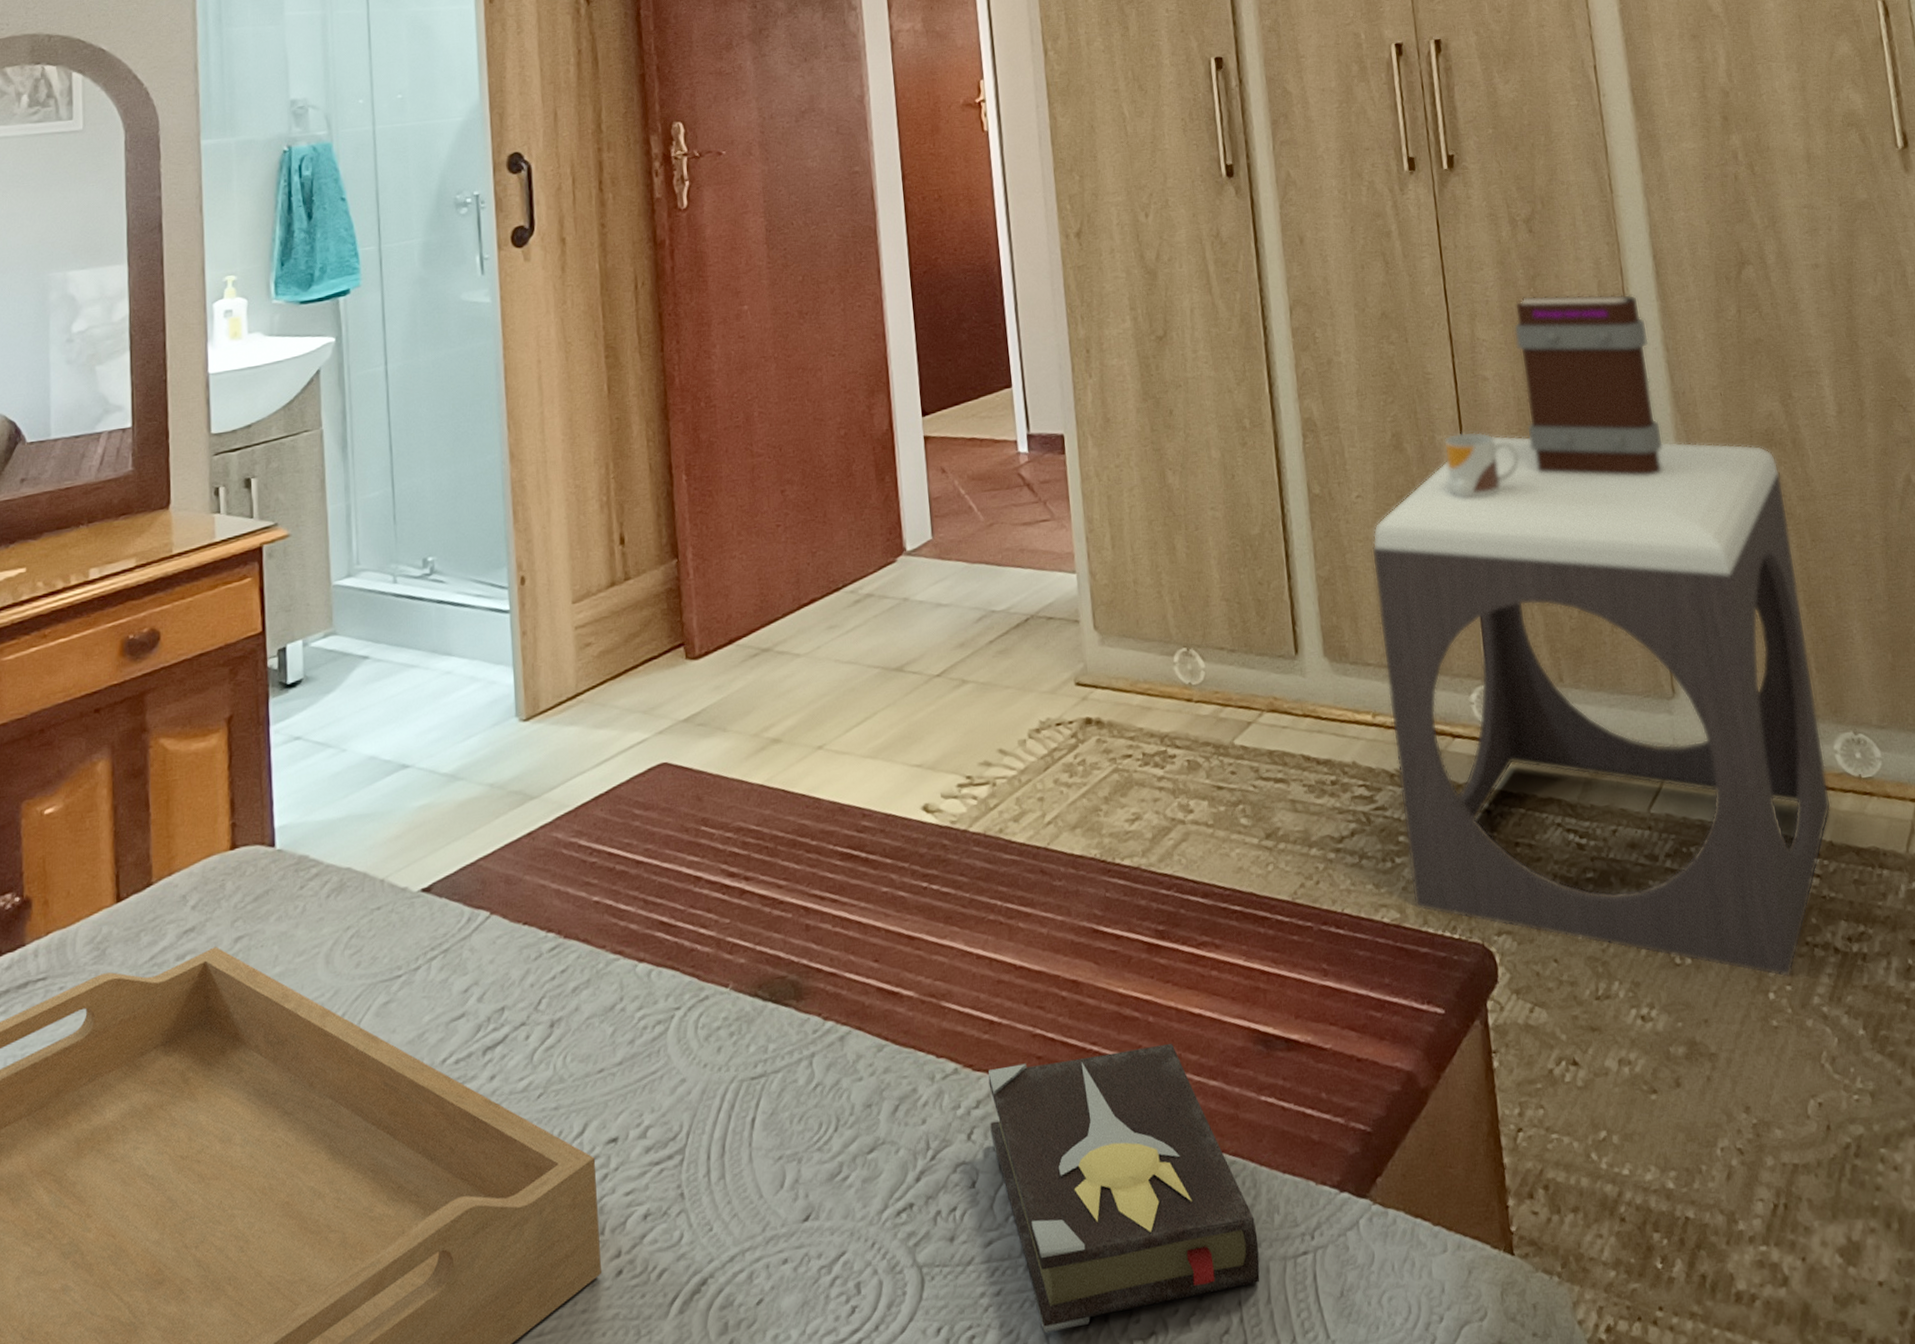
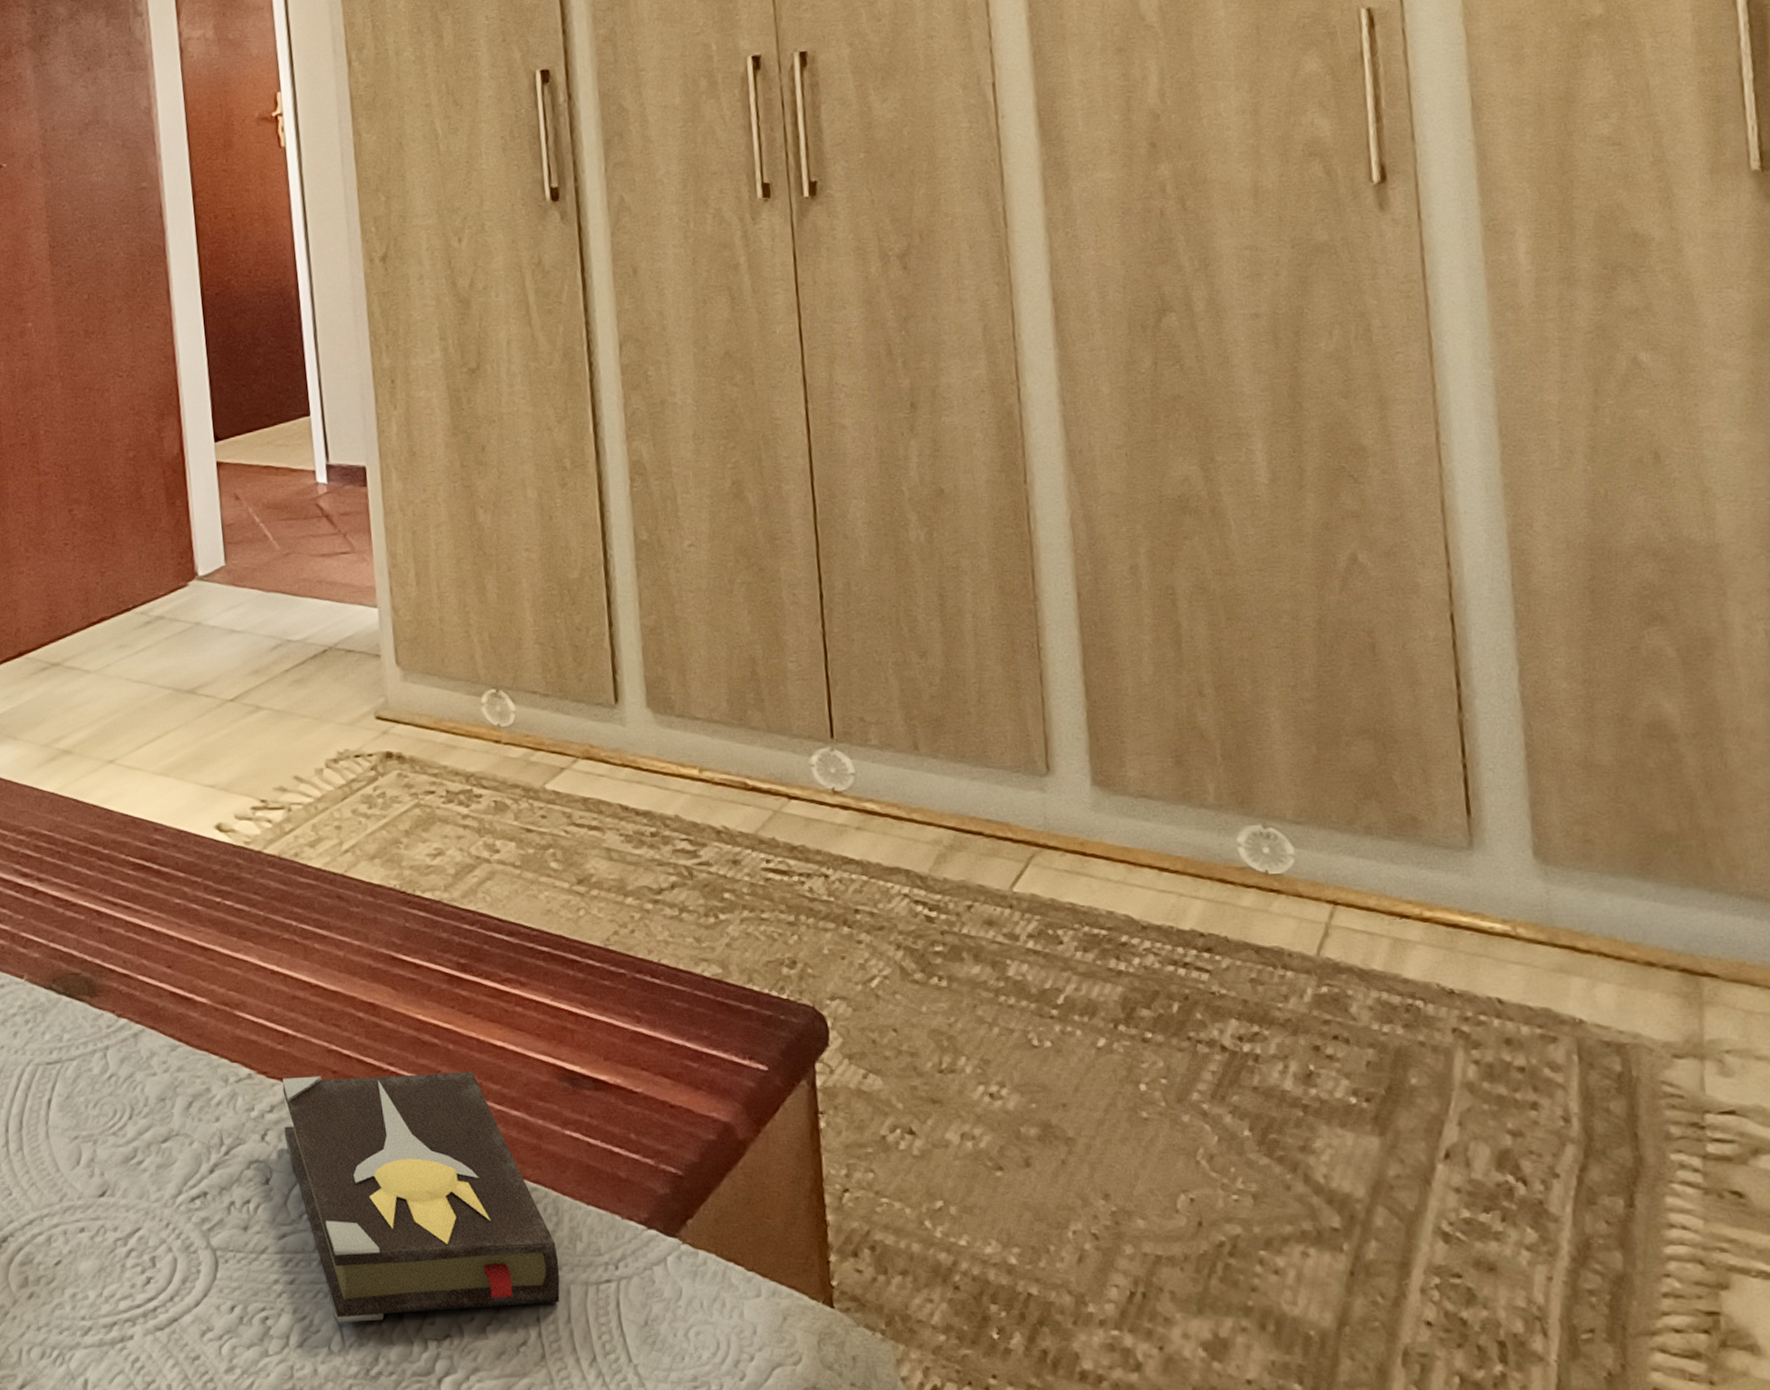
footstool: present [1371,435,1832,978] -> none [703,488,1230,1071]
mug: present [1443,431,1520,498] -> none [791,482,879,553]
book: present [1513,294,1664,476] -> none [879,338,1053,539]

